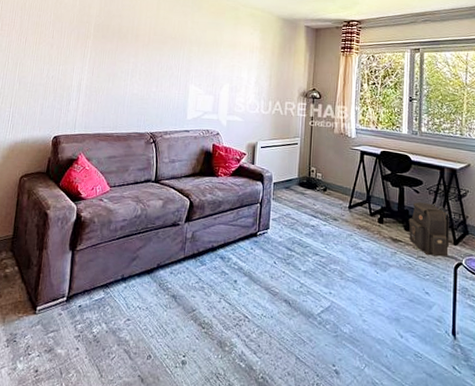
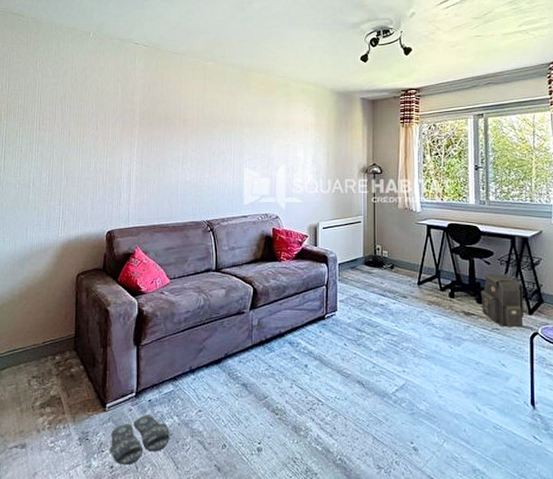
slippers: none [35,320,97,370] -> present [108,414,170,465]

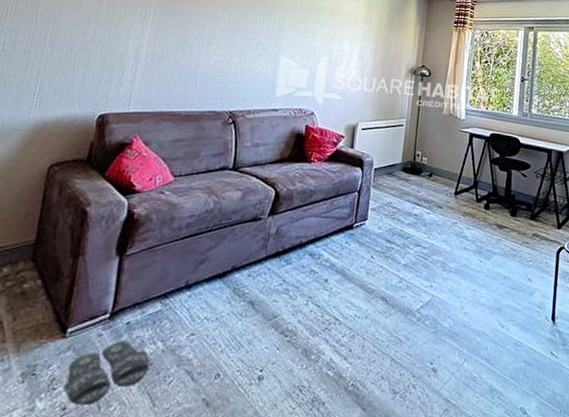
backpack: present [480,273,524,328] -> none [514,186,554,242]

